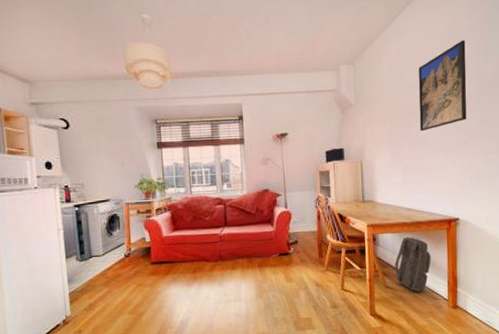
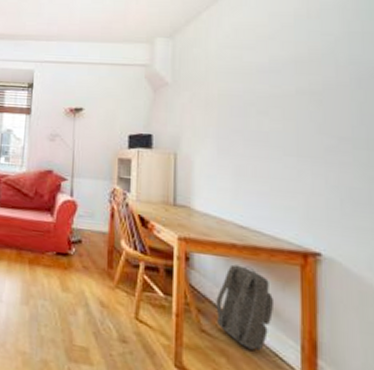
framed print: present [418,40,467,132] -> none [260,18,334,127]

